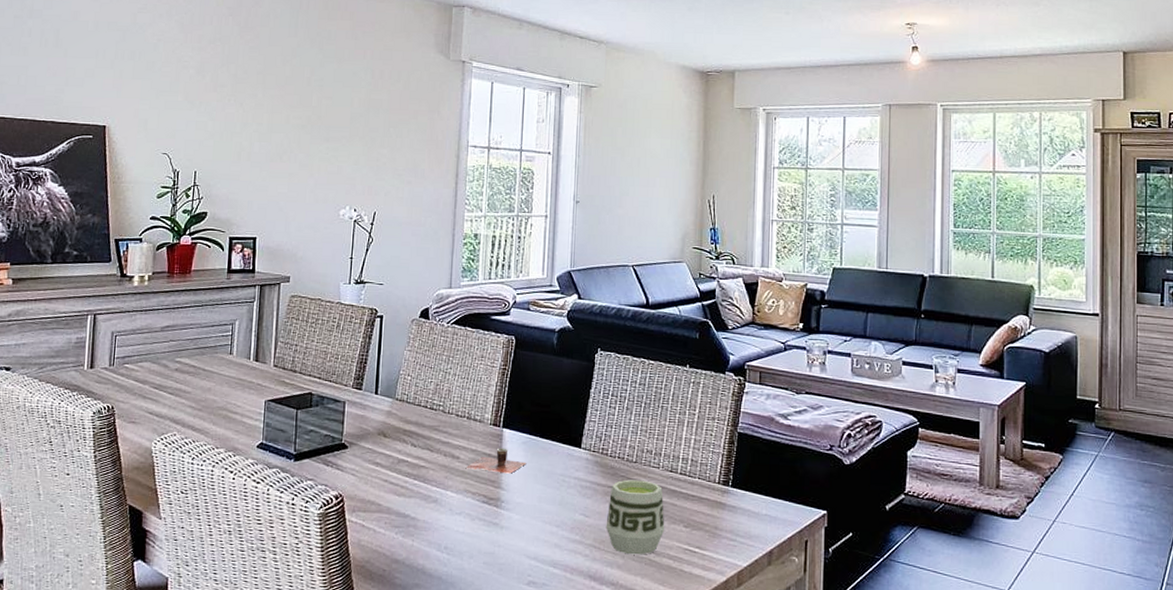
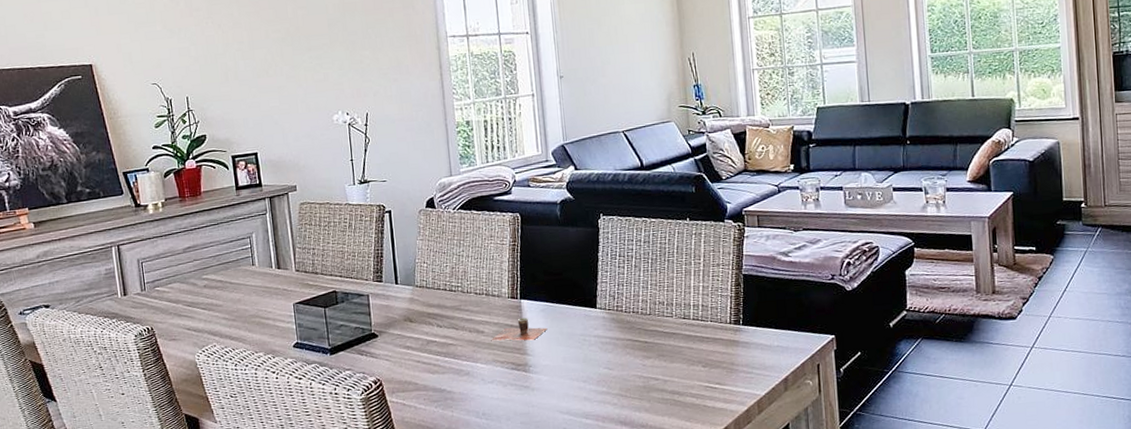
cup: present [606,479,665,555] -> none [629,329,685,398]

